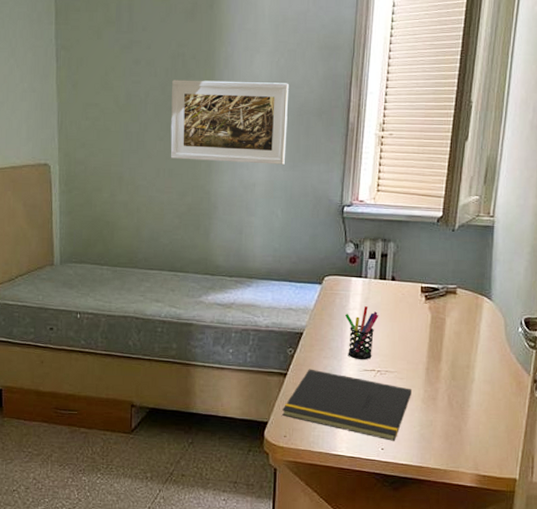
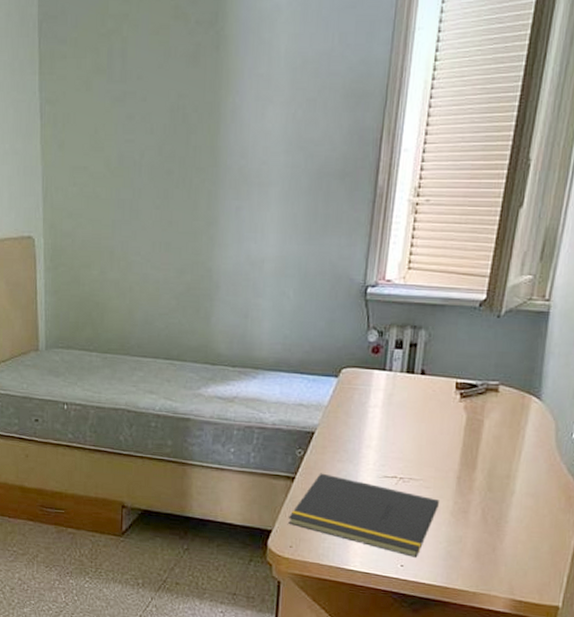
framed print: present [170,80,290,165] -> none [168,137,308,237]
pen holder: present [345,306,379,360] -> none [365,404,404,465]

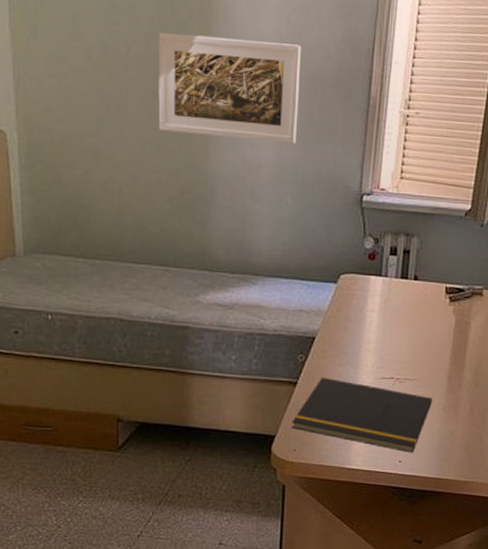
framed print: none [168,137,308,237] -> present [158,32,302,143]

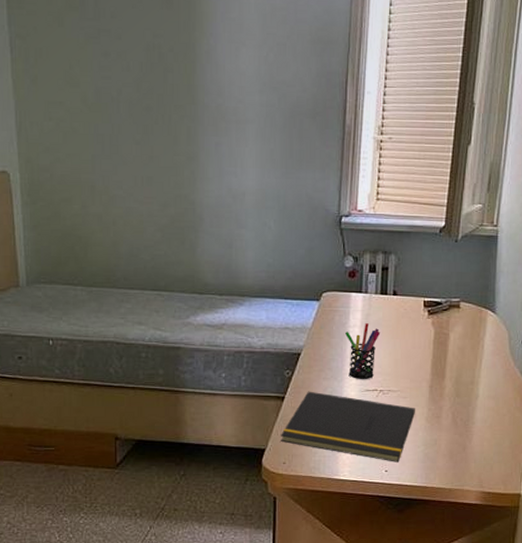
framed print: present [158,32,302,143] -> none [148,75,280,171]
pen holder: none [363,308,400,367] -> present [345,323,381,379]

